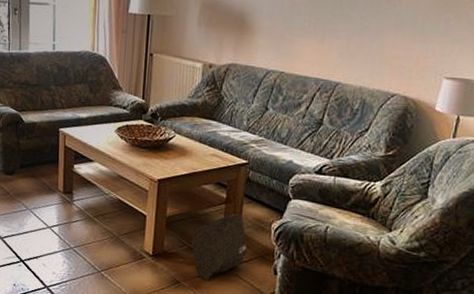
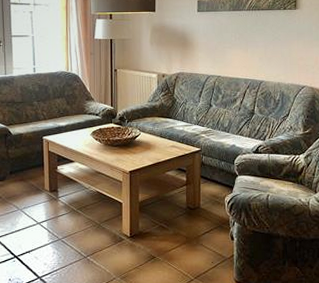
rock: present [191,213,248,281] -> none [161,193,208,253]

